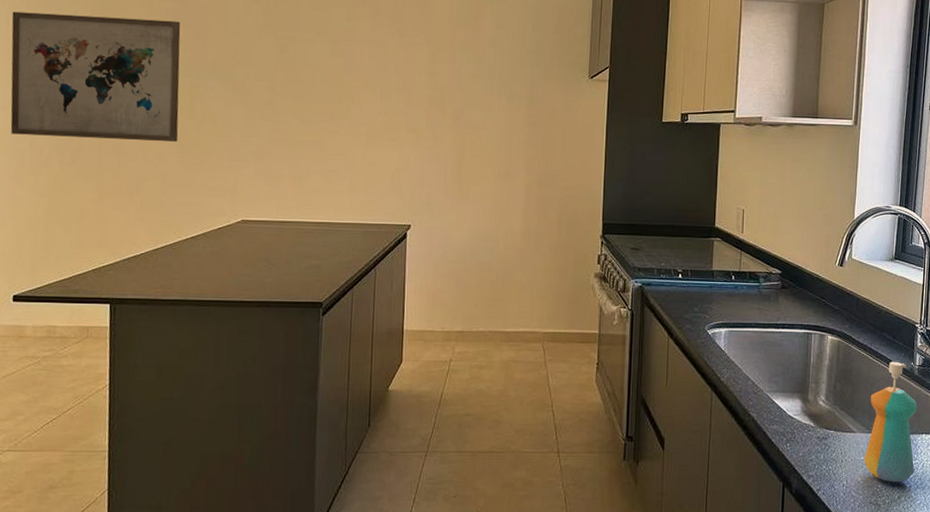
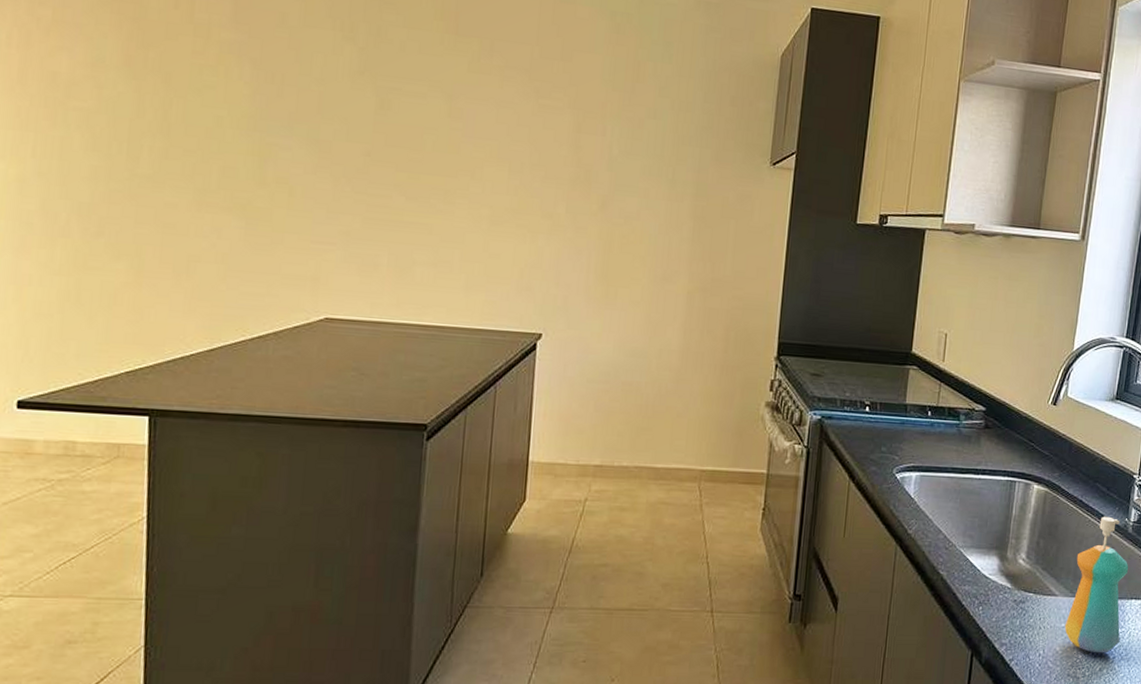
wall art: present [10,11,181,142] -> none [13,29,248,214]

